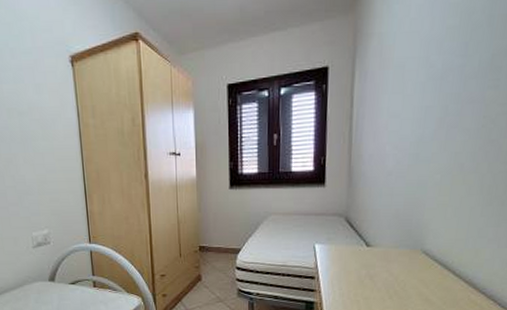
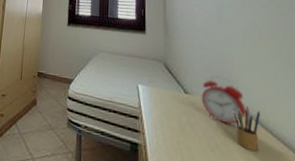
alarm clock: none [384,223,431,273] -> present [201,75,246,128]
pencil box: none [416,251,446,293] -> present [233,106,260,152]

